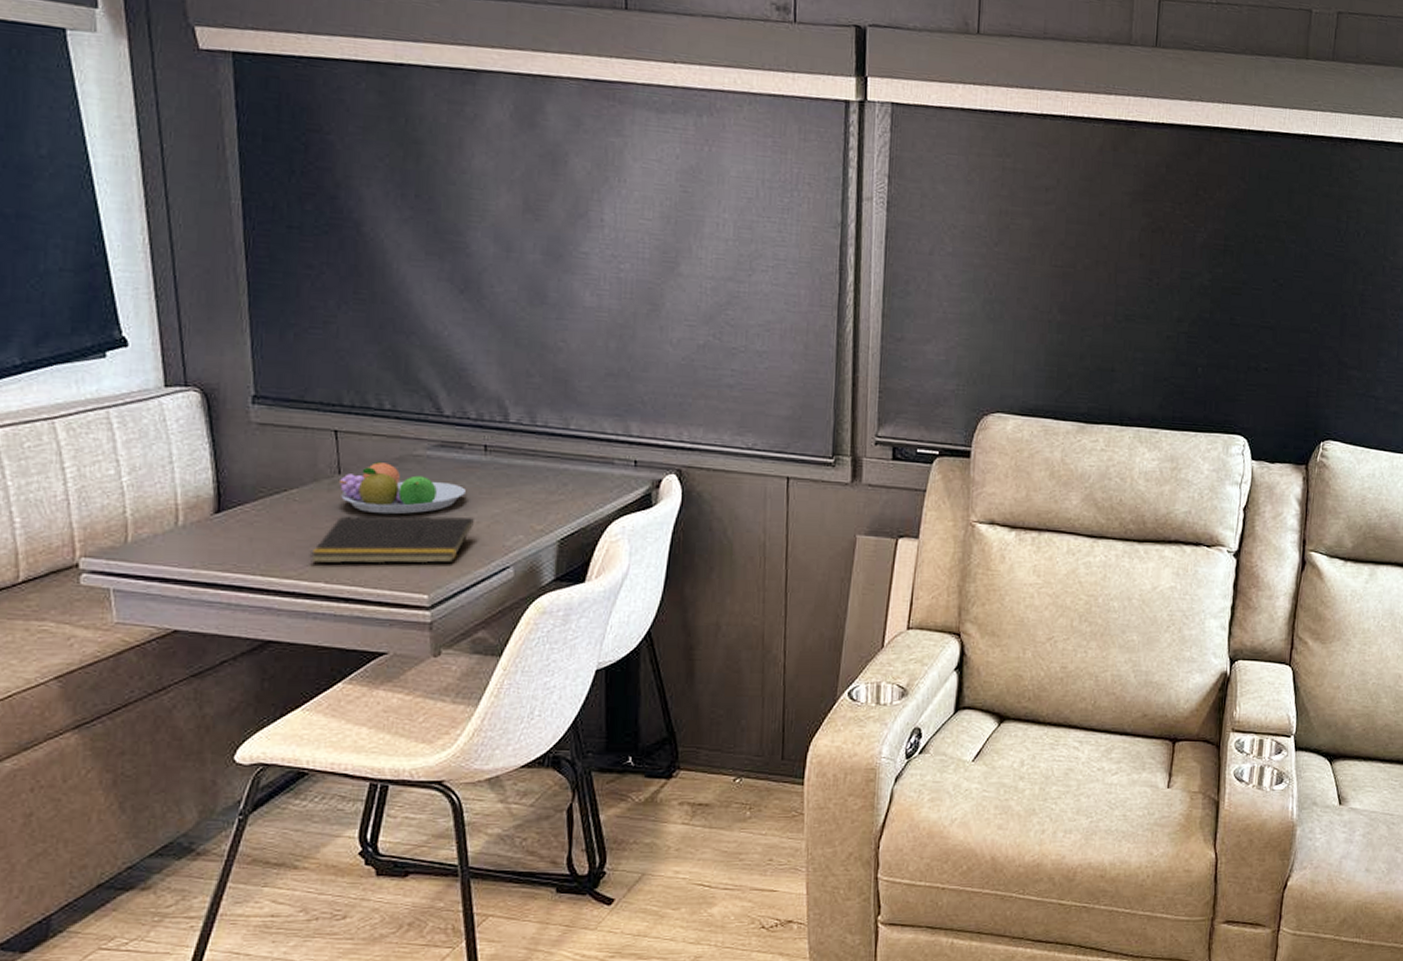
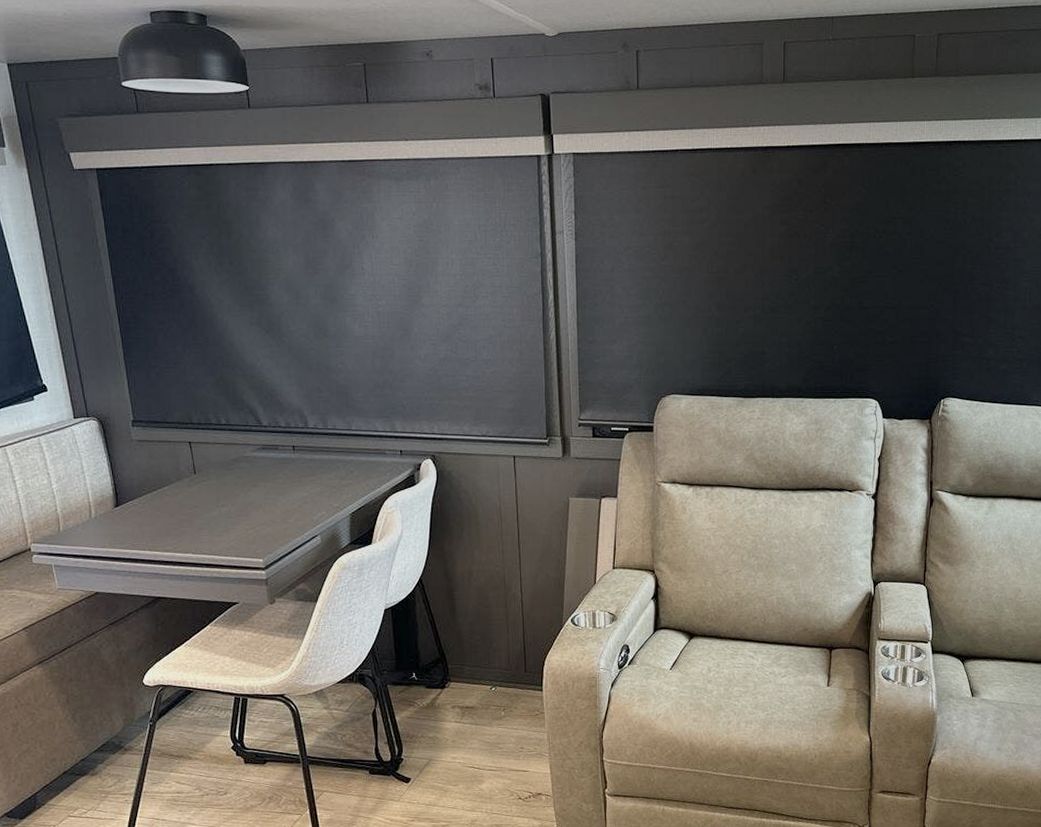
notepad: present [309,515,474,564] -> none [180,500,290,540]
fruit bowl: present [338,461,466,515] -> none [195,462,282,502]

